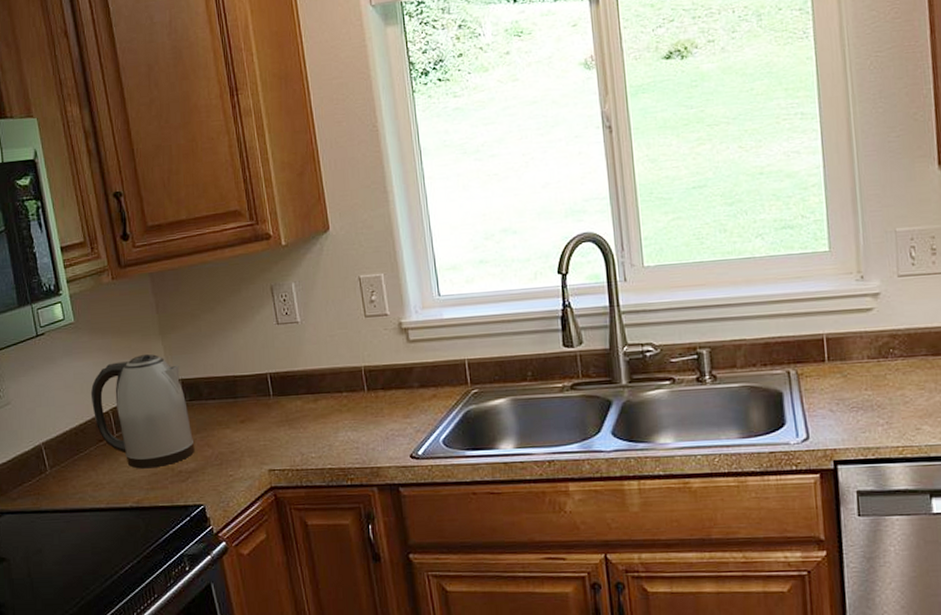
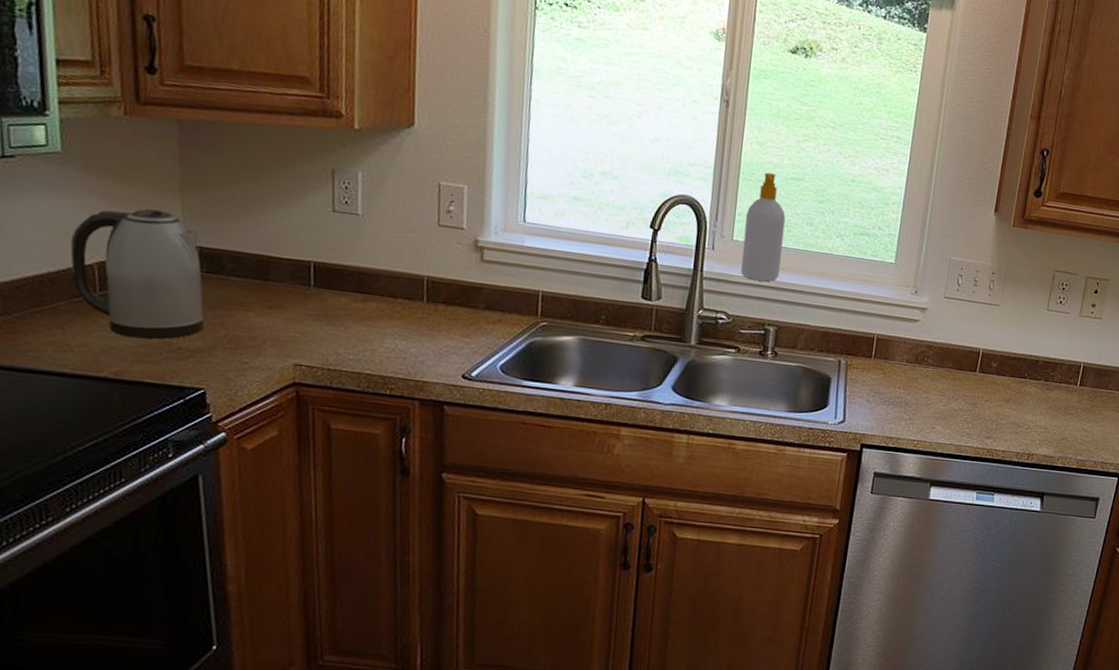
soap bottle: none [653,188,701,304] -> present [741,173,786,282]

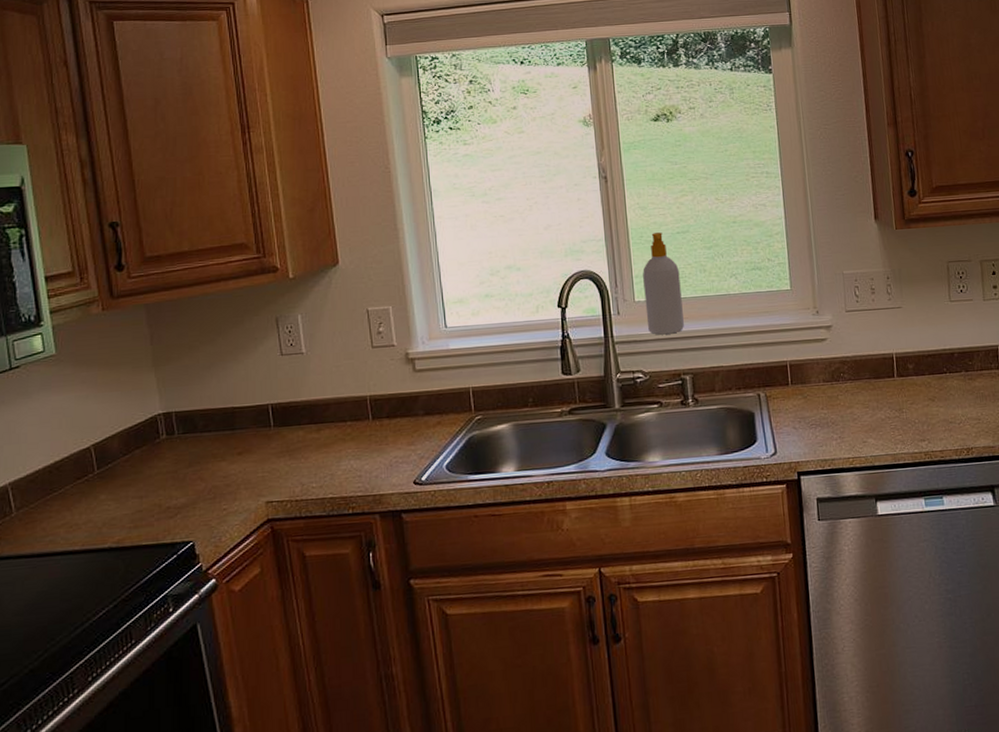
kettle: present [70,209,205,339] -> none [70,386,186,507]

